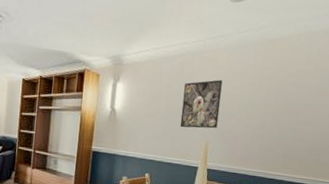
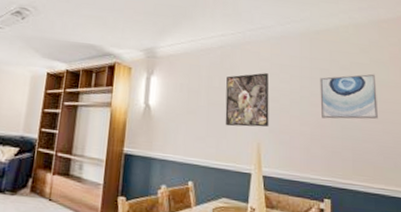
wall art: none [263,81,317,122] -> present [320,73,378,119]

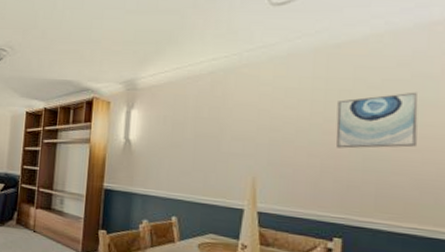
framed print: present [225,73,269,127] -> none [214,99,270,160]

